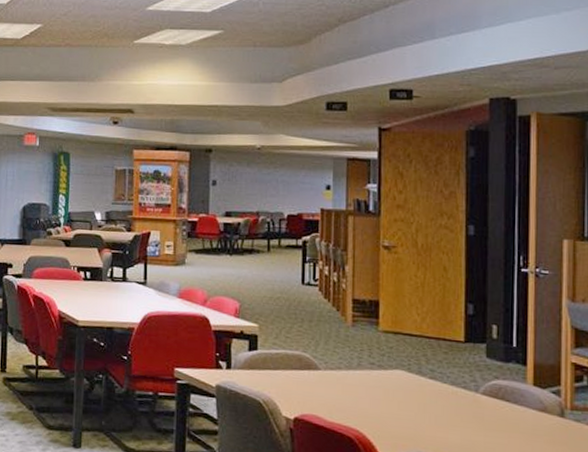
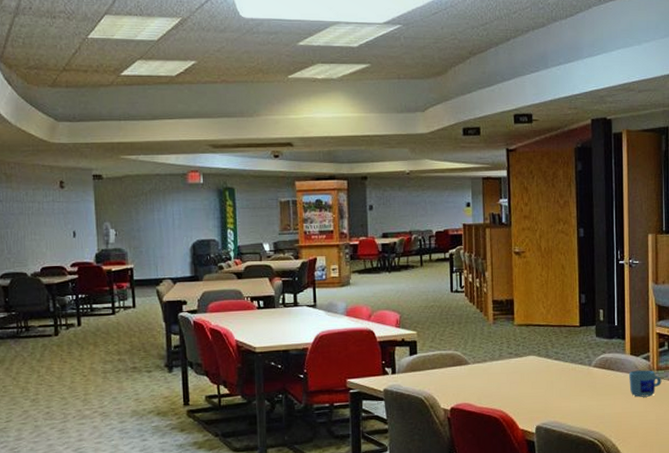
mug: none [530,405,578,442] -> present [629,370,662,397]

